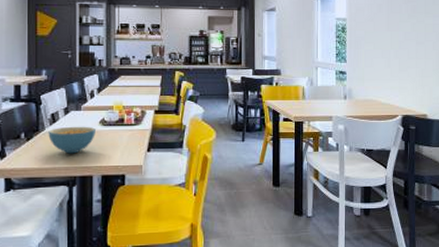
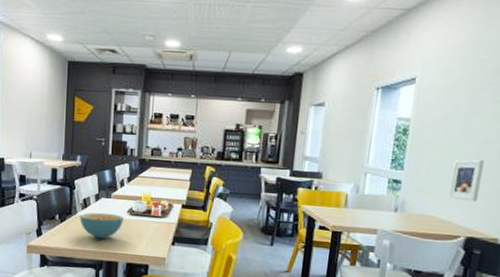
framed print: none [384,50,406,85] -> present [448,159,484,202]

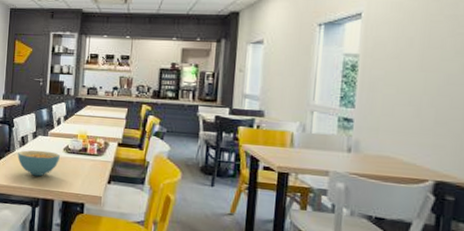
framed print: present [448,159,484,202] -> none [409,96,449,143]

